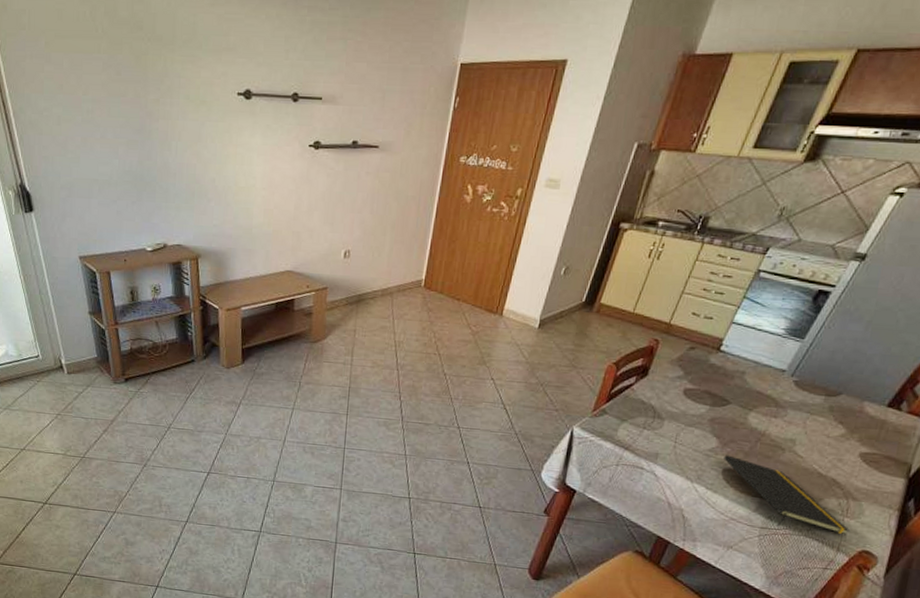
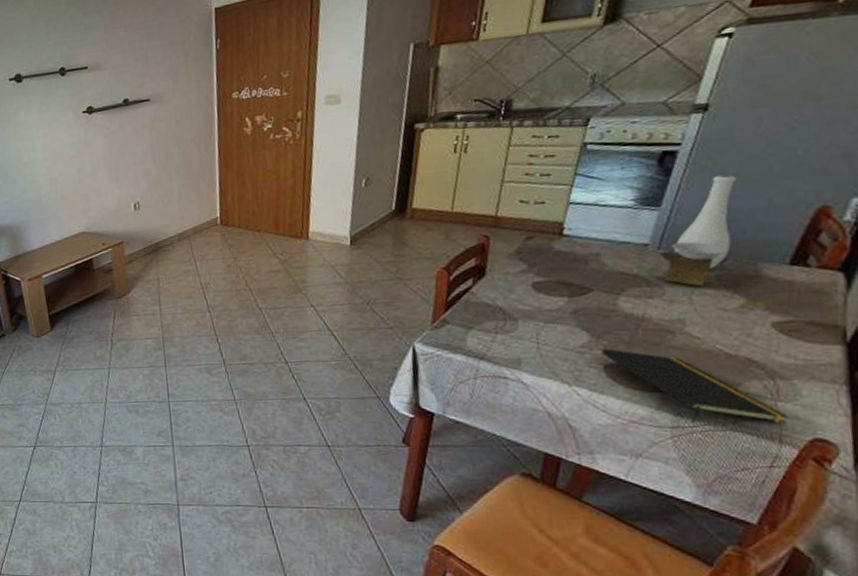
vase: none [789,319,869,414] -> present [663,174,736,287]

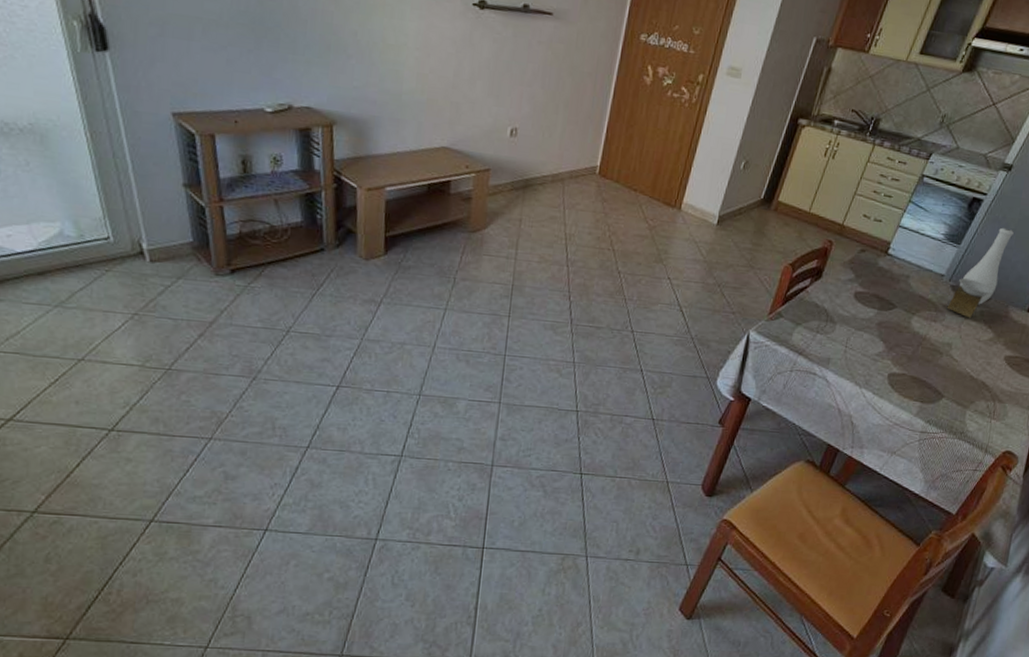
notepad: present [601,348,790,425] -> none [889,359,997,437]

